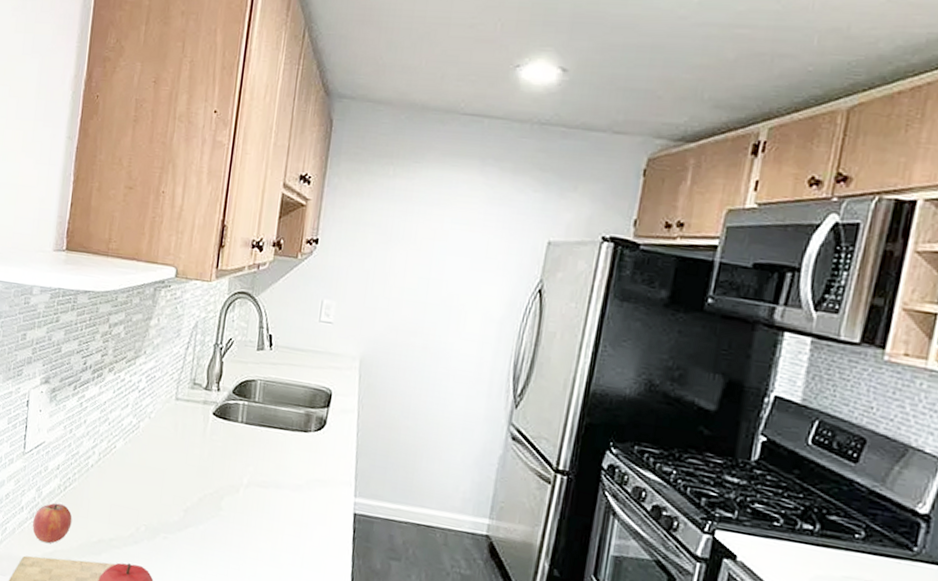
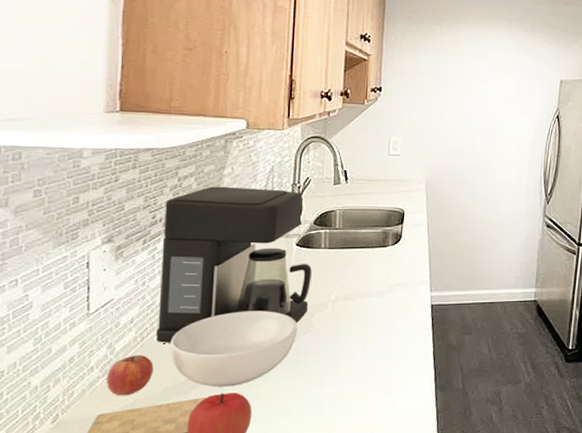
coffee maker: none [76,337,226,503] -> present [156,186,312,343]
bowl: none [87,477,207,559] -> present [170,311,298,387]

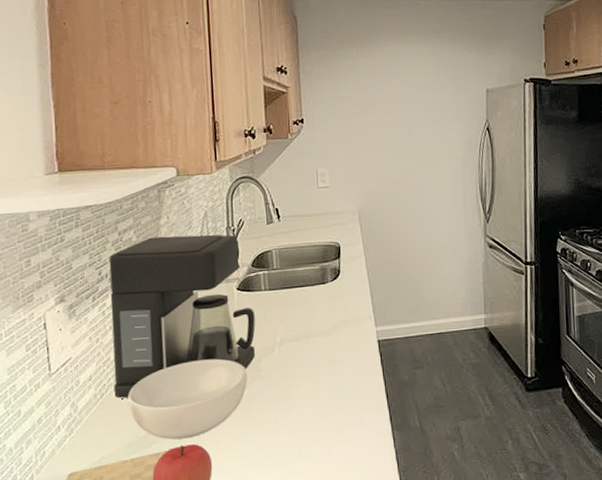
fruit: present [105,355,154,396] -> none [72,411,116,454]

